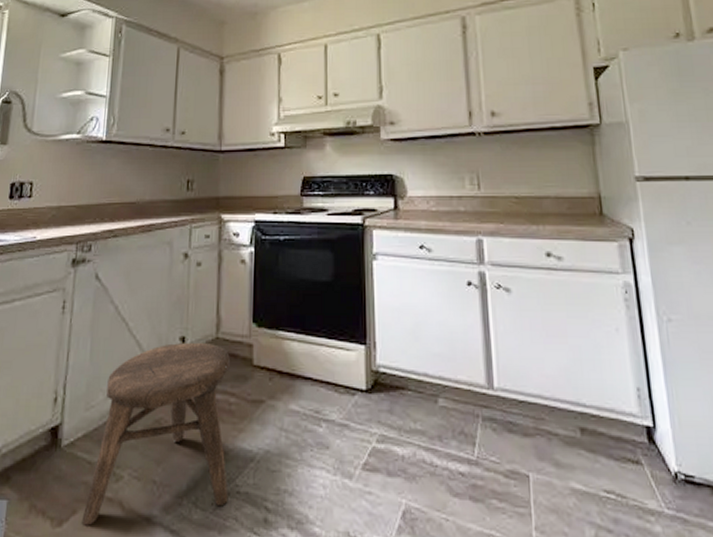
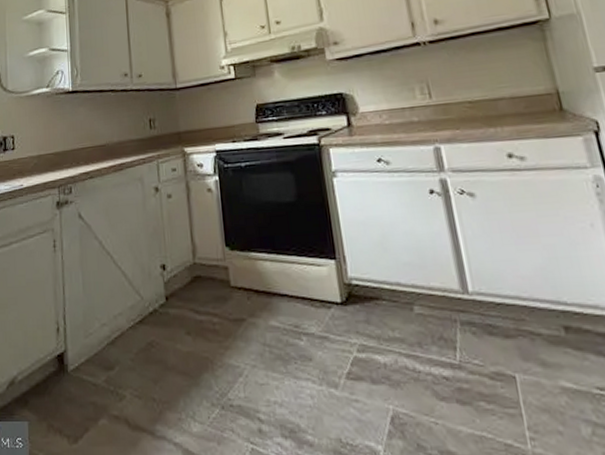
stool: present [81,342,230,526] -> none [94,268,223,442]

